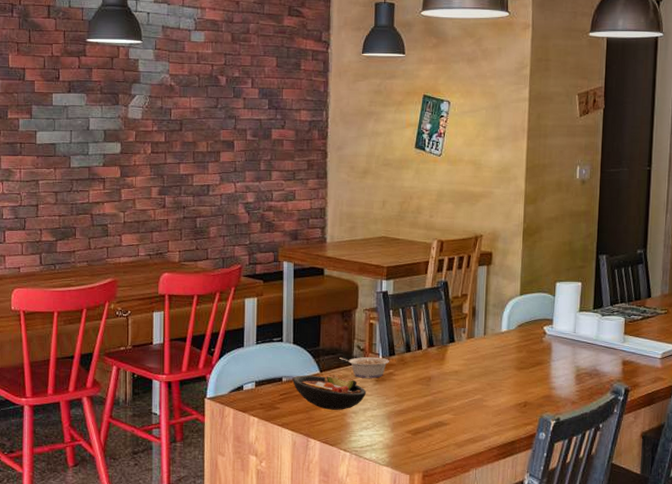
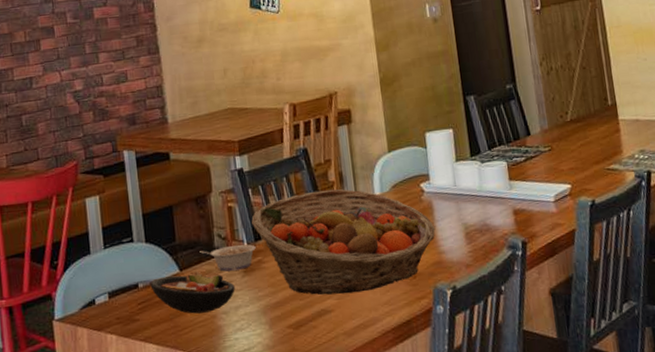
fruit basket: none [389,320,551,412] -> present [251,189,436,295]

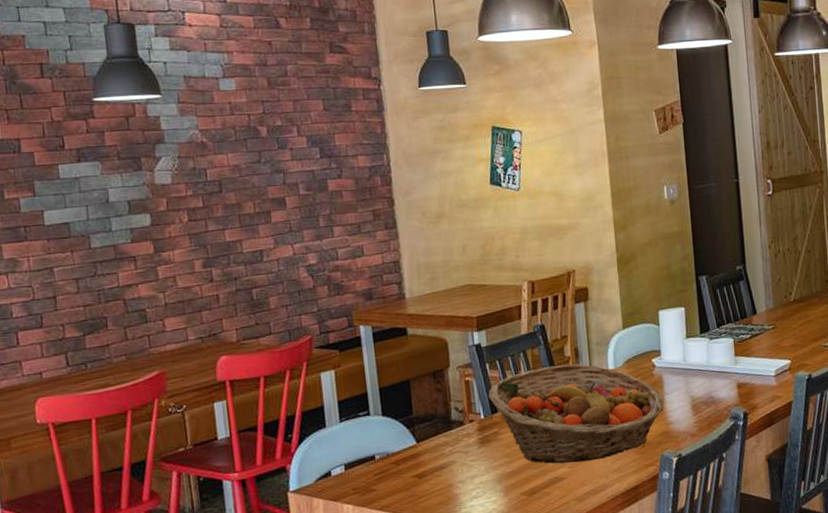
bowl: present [150,271,235,314] -> none [386,442,472,484]
legume: present [200,244,256,272] -> none [437,417,492,443]

